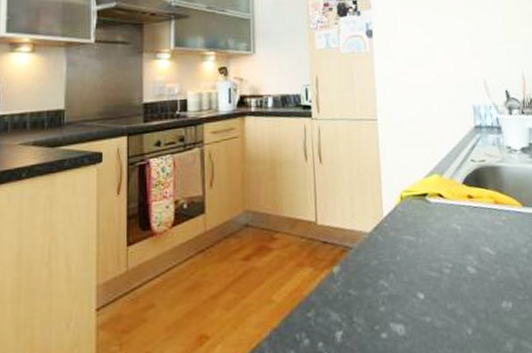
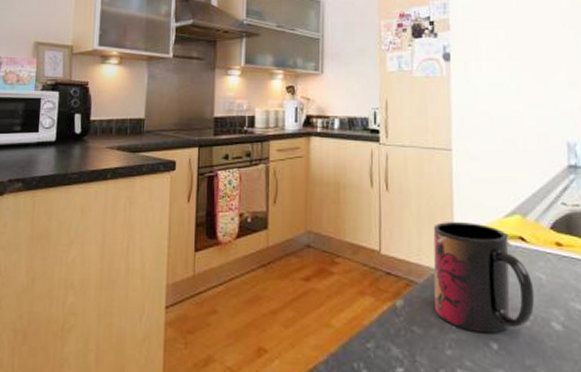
mug: none [364,185,453,286] -> present [433,222,535,334]

